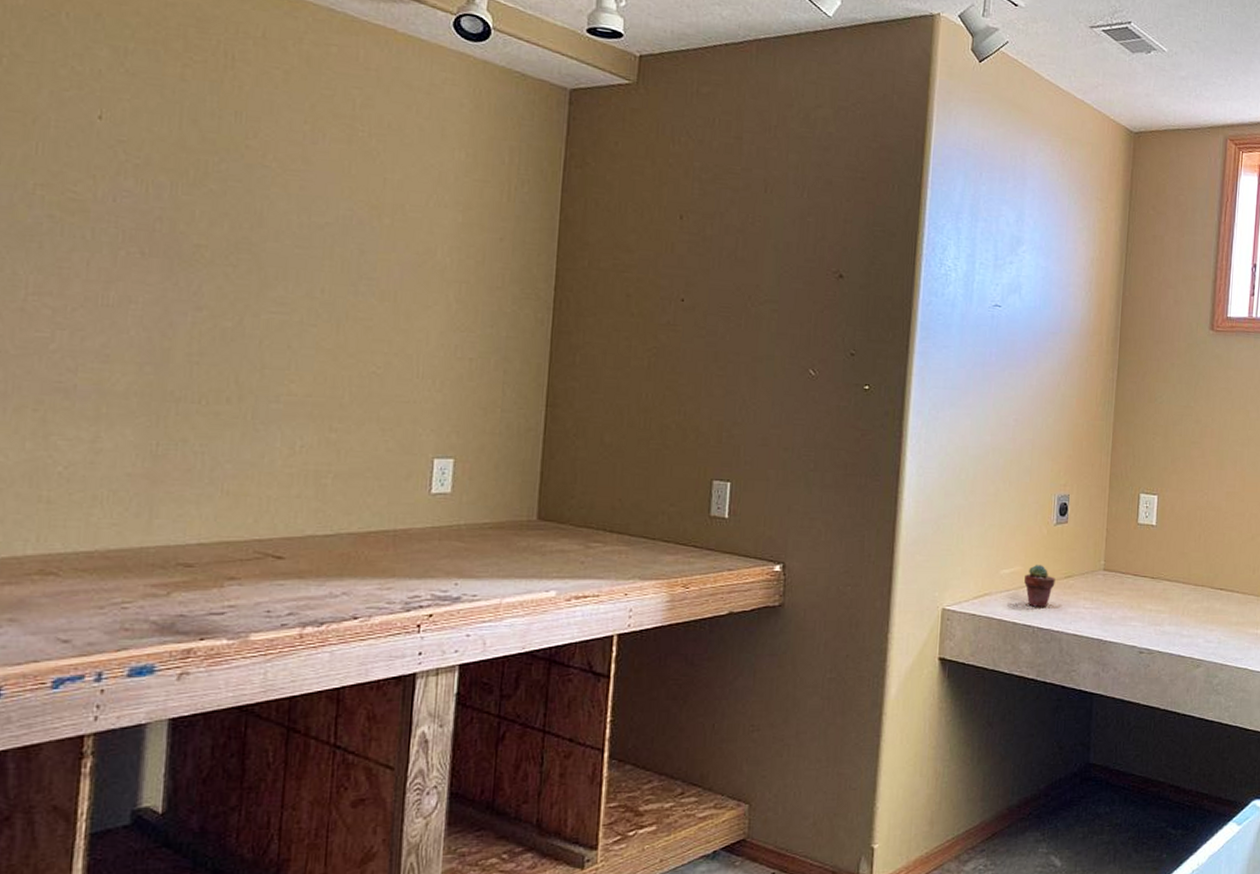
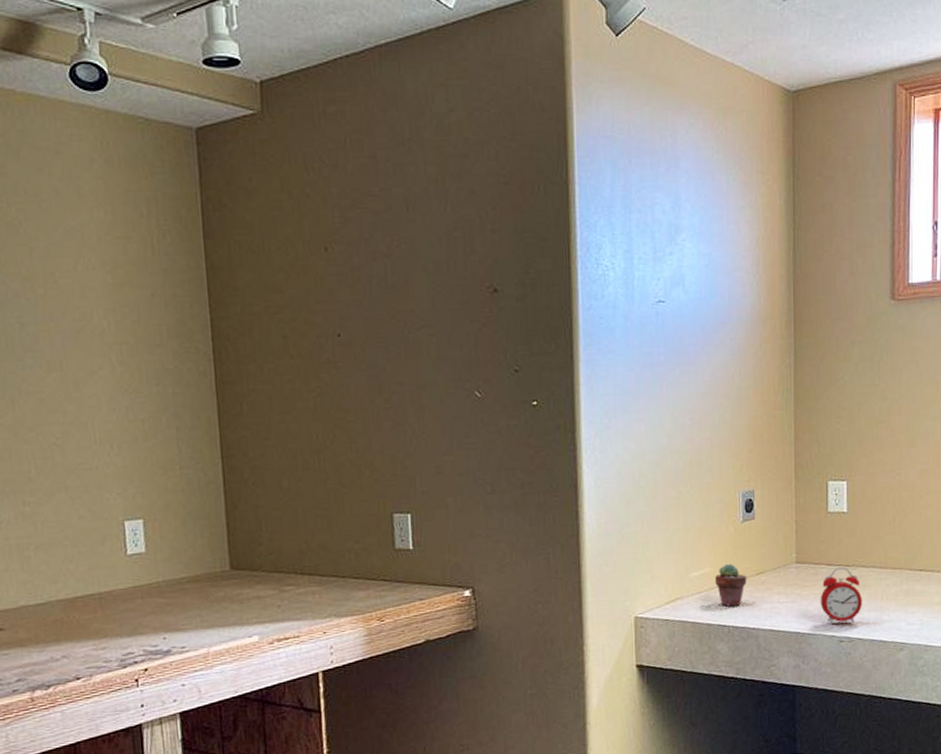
alarm clock: none [1123,578,1165,635] -> present [820,567,863,625]

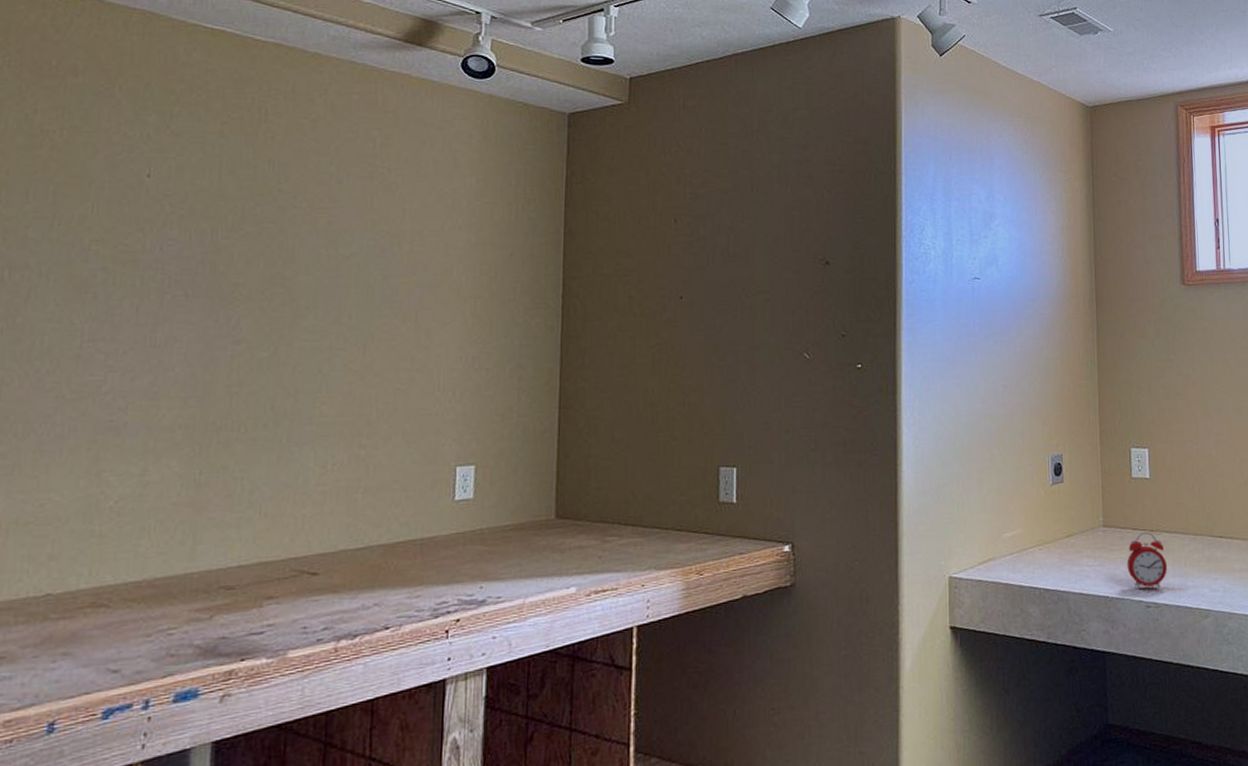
potted succulent: present [715,564,747,607] -> none [1027,526,1057,569]

